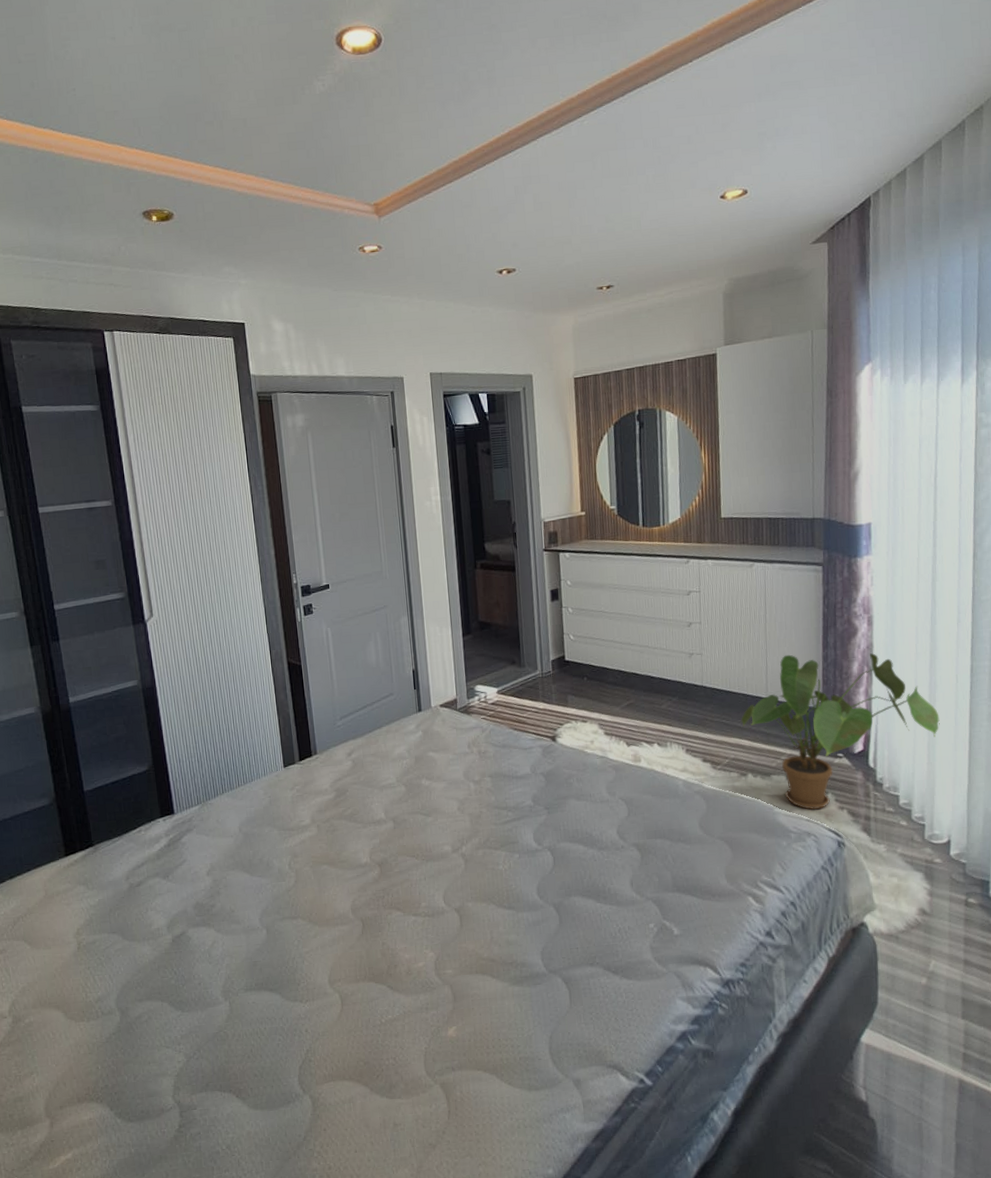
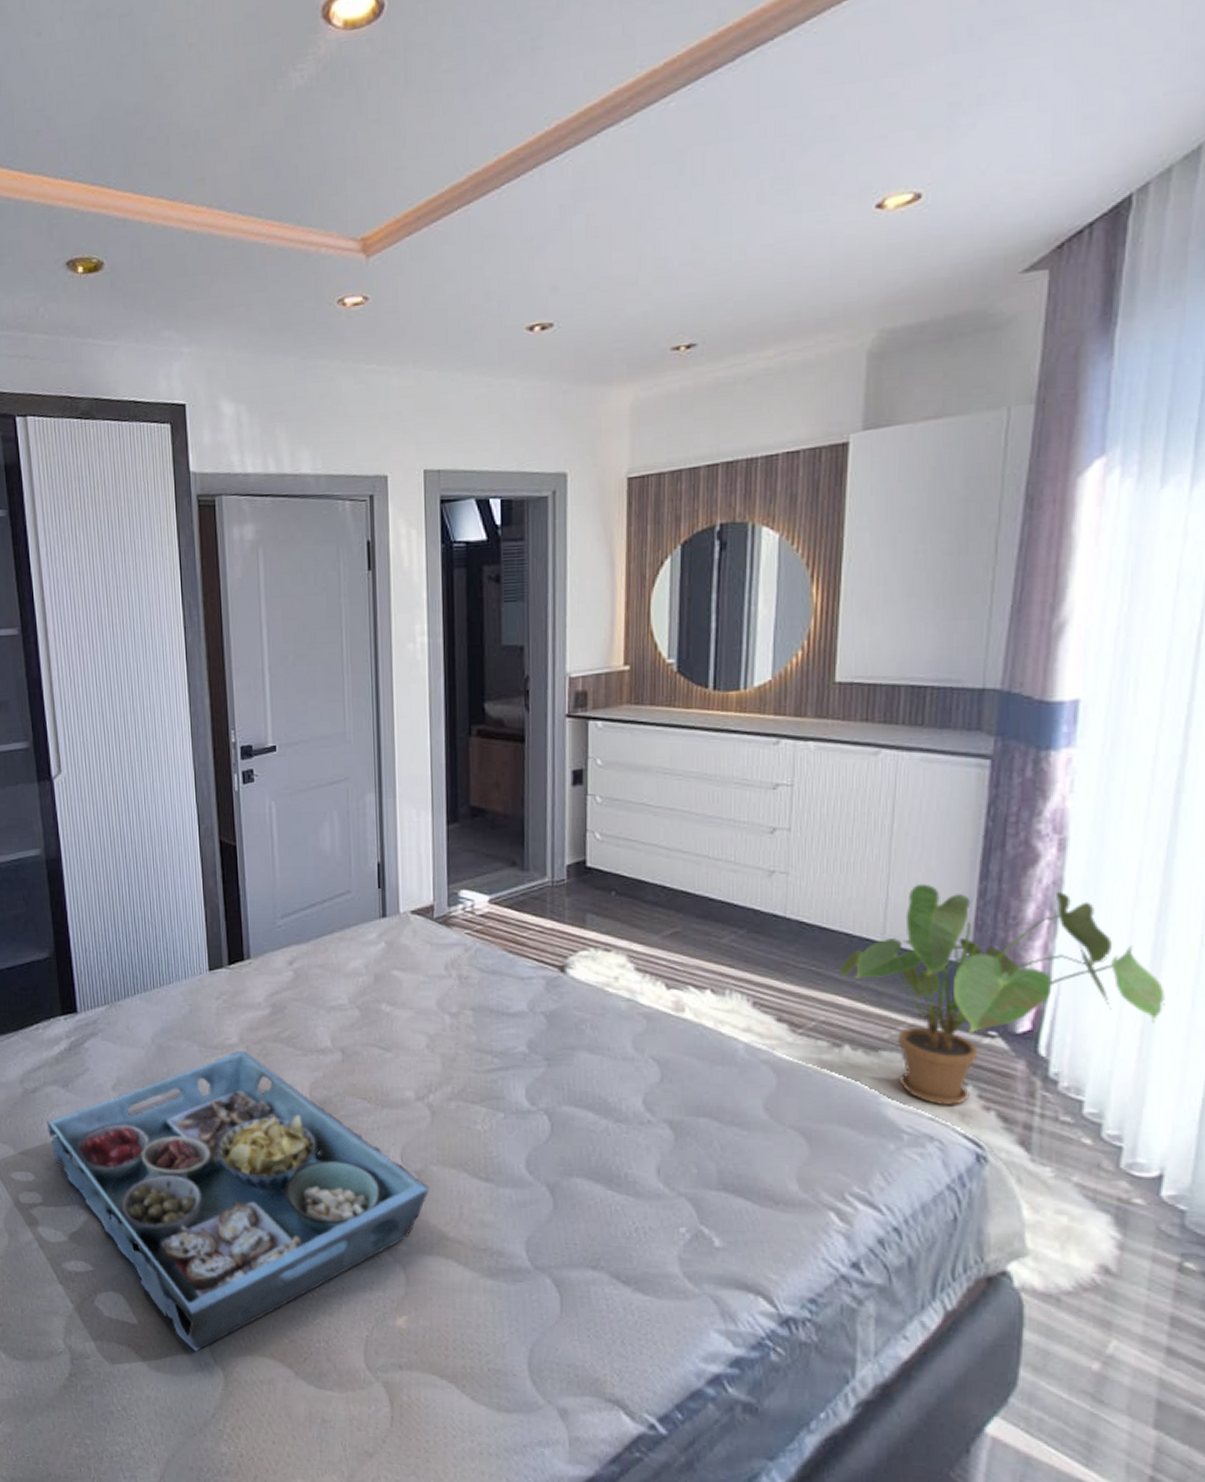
serving tray: none [150,829,467,1086] -> present [46,1050,430,1352]

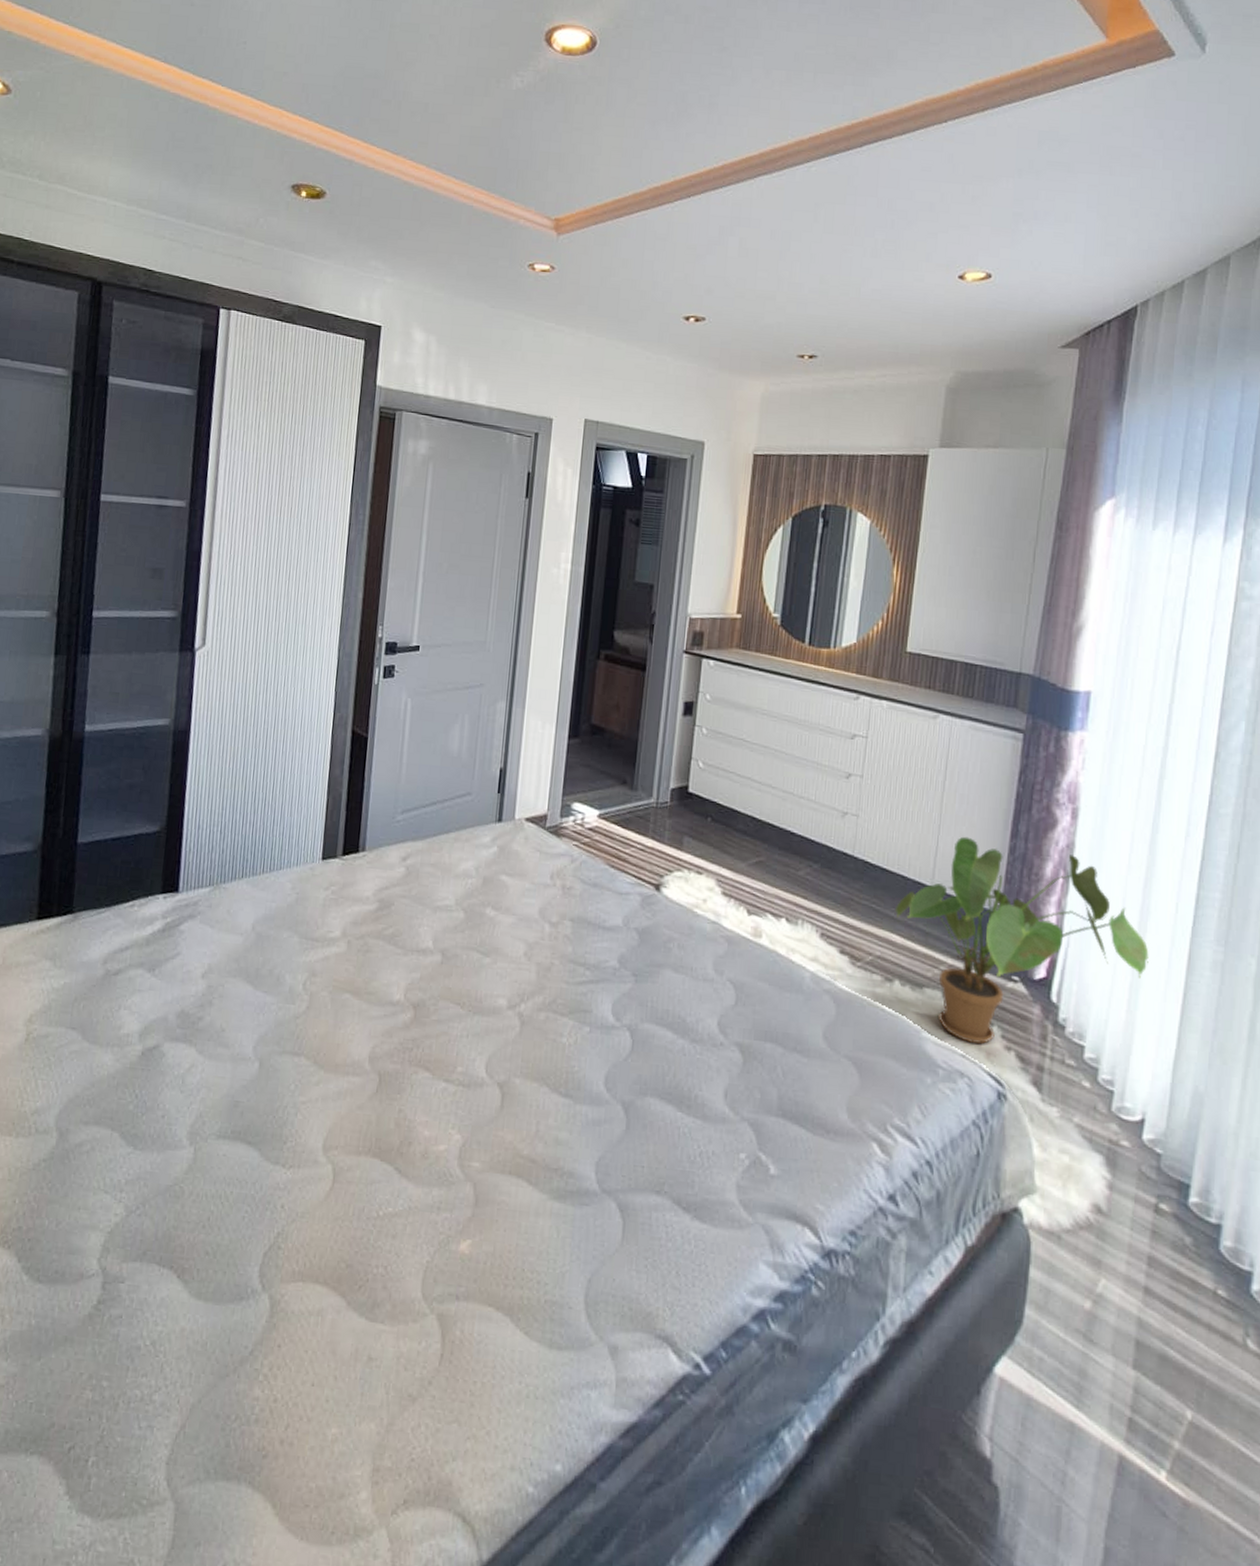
serving tray: present [46,1050,430,1352] -> none [123,944,511,1277]

